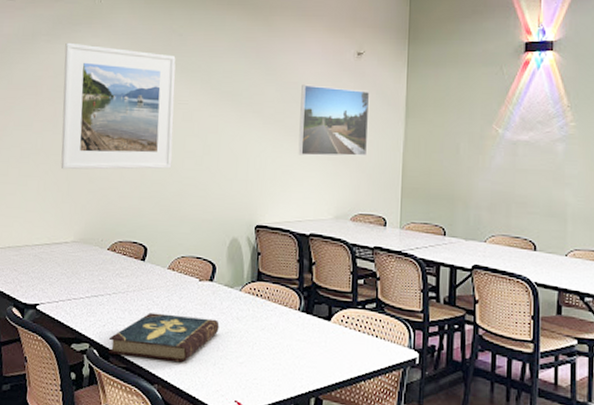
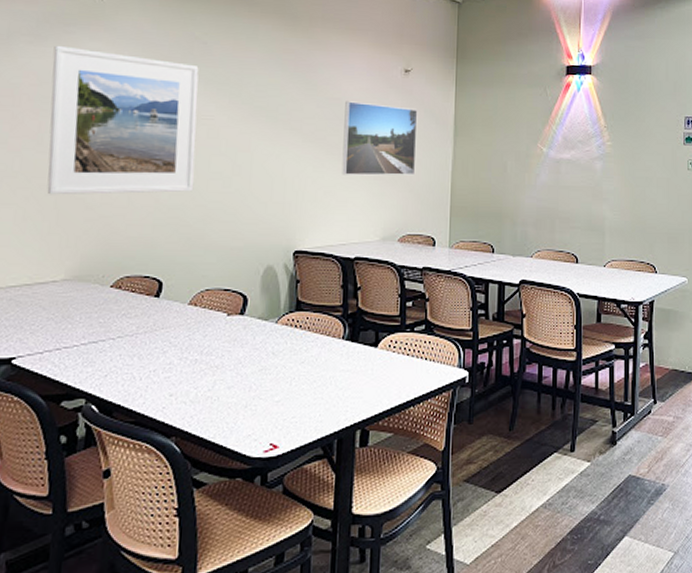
book: present [108,312,220,363] -> none [111,355,252,409]

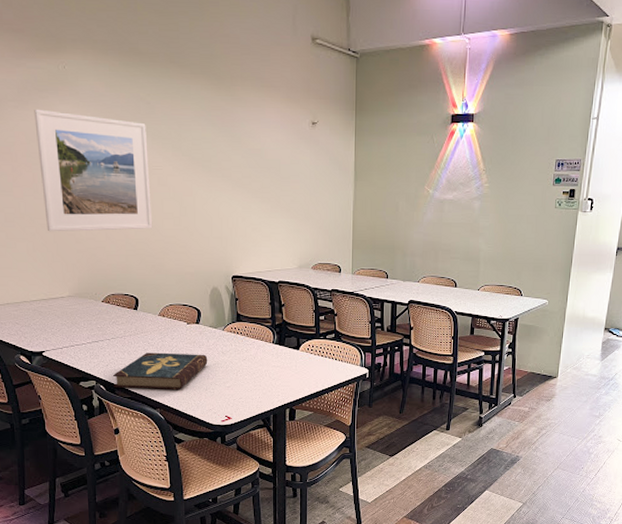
book: none [111,355,252,409] -> present [112,352,208,391]
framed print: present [342,101,418,176] -> none [264,151,324,215]

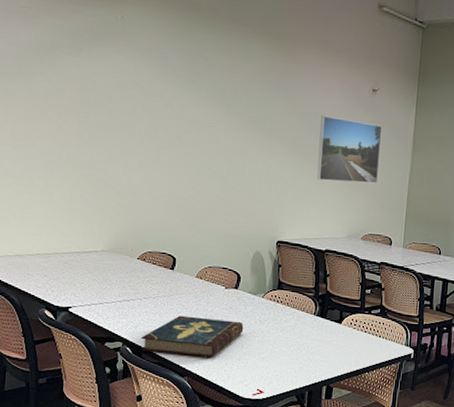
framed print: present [34,109,153,232] -> none [86,56,201,187]
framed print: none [264,151,324,215] -> present [316,115,383,184]

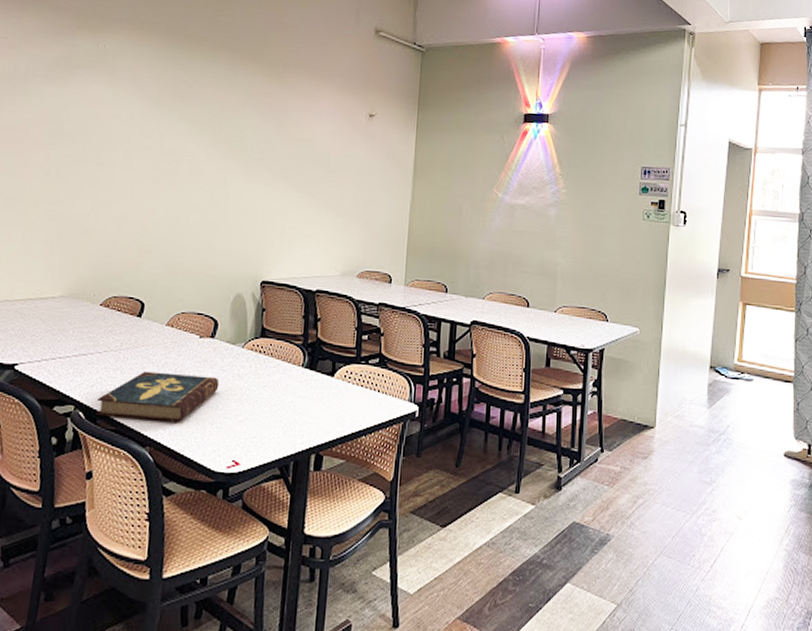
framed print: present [316,115,383,184] -> none [307,142,380,215]

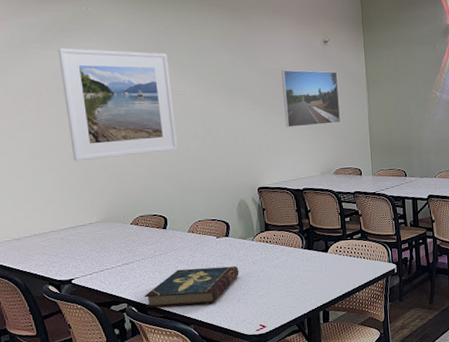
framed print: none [51,86,185,222] -> present [58,47,178,162]
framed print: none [307,142,380,215] -> present [281,70,341,128]

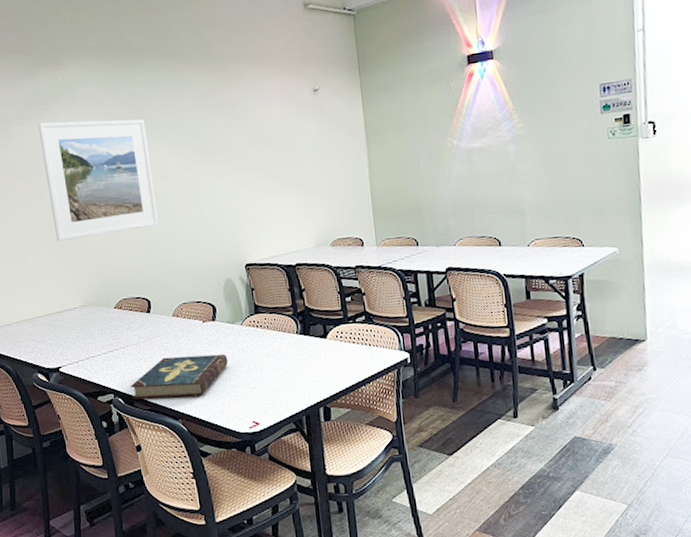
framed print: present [281,70,341,128] -> none [266,124,337,194]

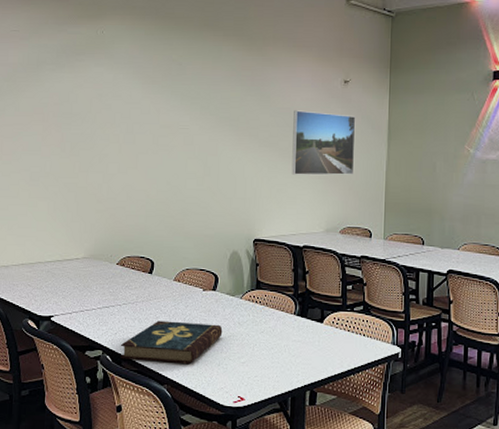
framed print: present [38,119,159,242] -> none [69,71,176,191]
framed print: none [266,124,337,194] -> present [291,110,356,176]

